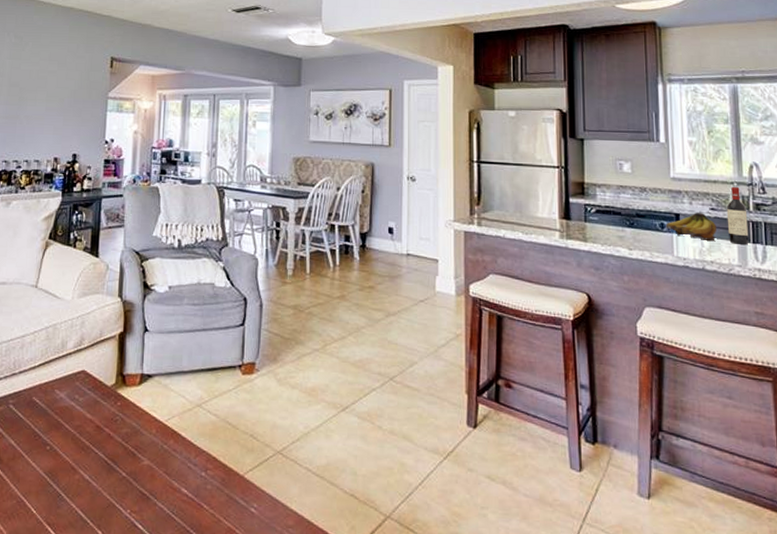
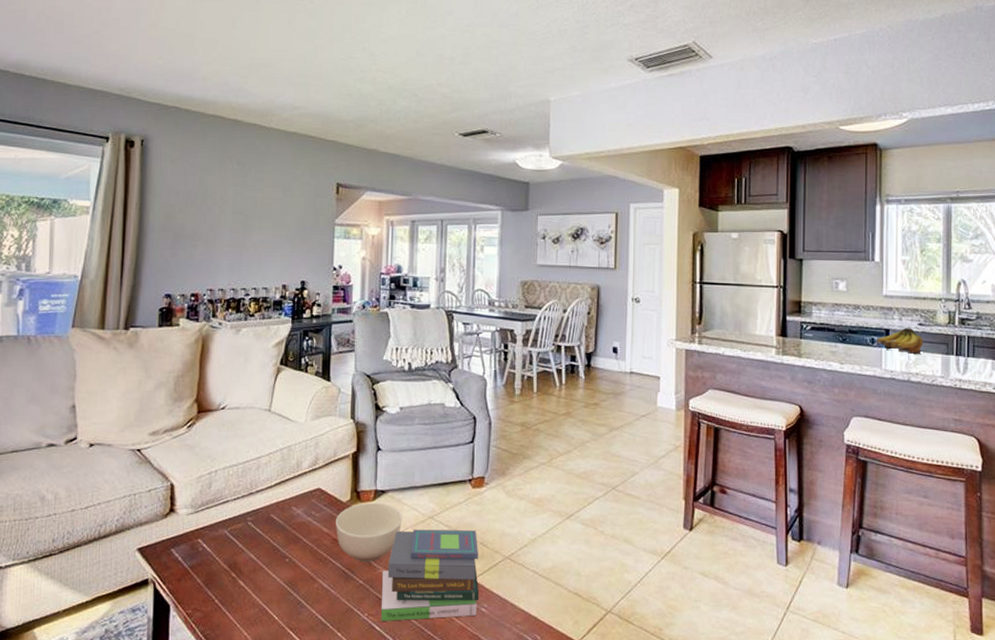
bowl: none [99,387,169,453] -> present [336,502,403,563]
books: none [143,418,249,520] -> present [380,529,480,621]
wine bottle: present [726,186,749,244] -> none [933,302,953,357]

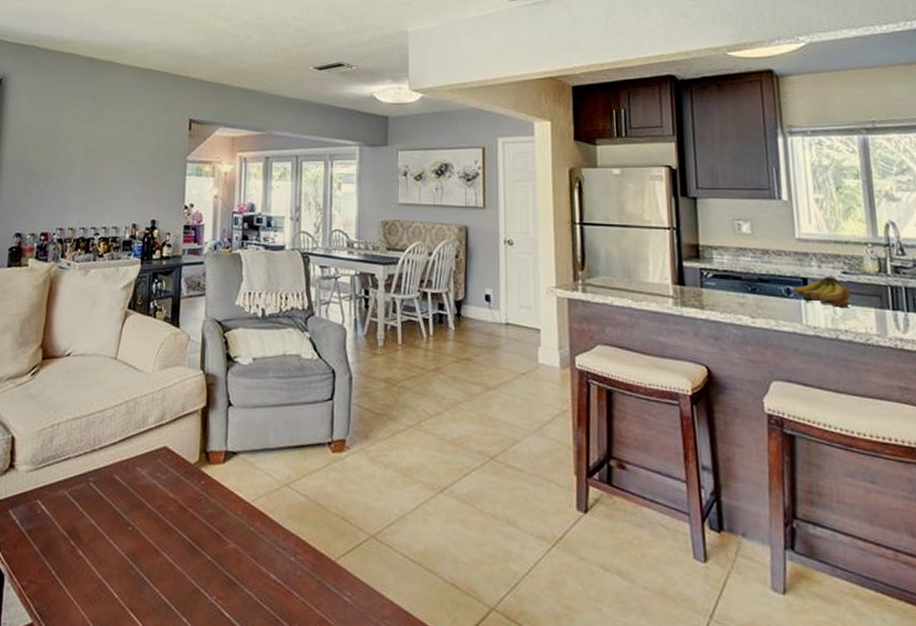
bowl: present [336,502,403,563] -> none [182,465,256,535]
books: present [380,529,480,621] -> none [230,498,342,607]

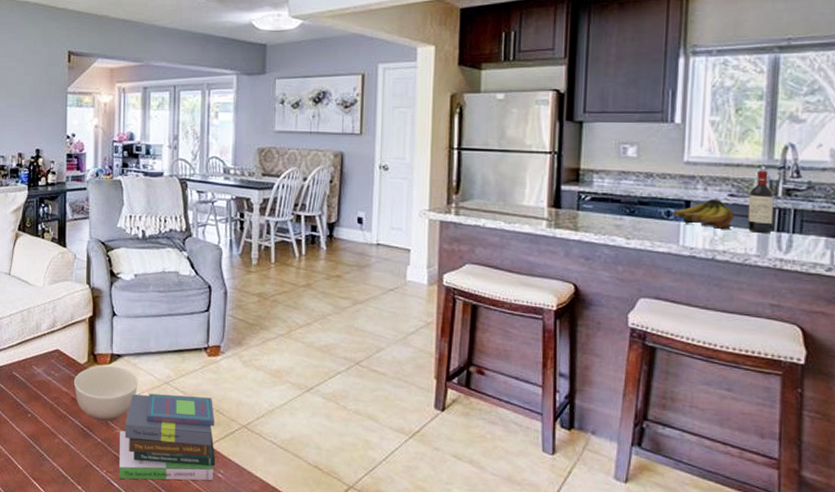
bowl: none [182,465,256,535] -> present [74,365,139,423]
books: none [230,498,342,607] -> present [118,393,216,481]
wine bottle: none [860,247,888,312] -> present [747,170,775,233]

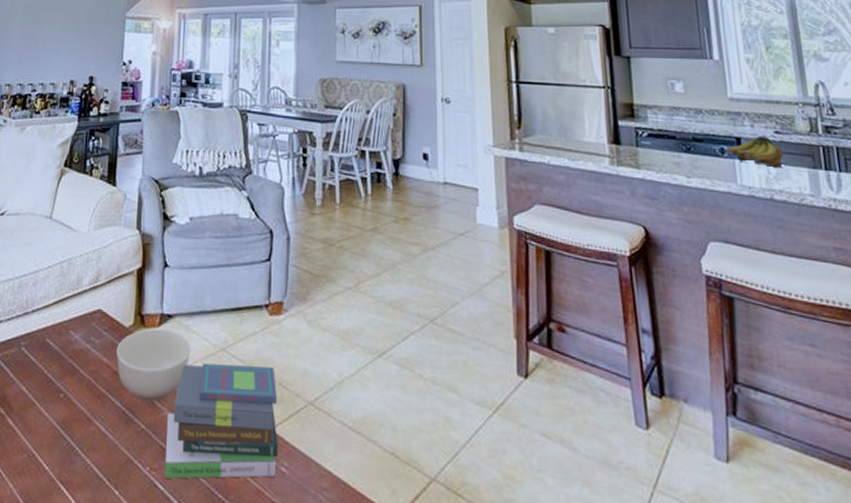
wine bottle: present [747,170,775,233] -> none [792,107,821,171]

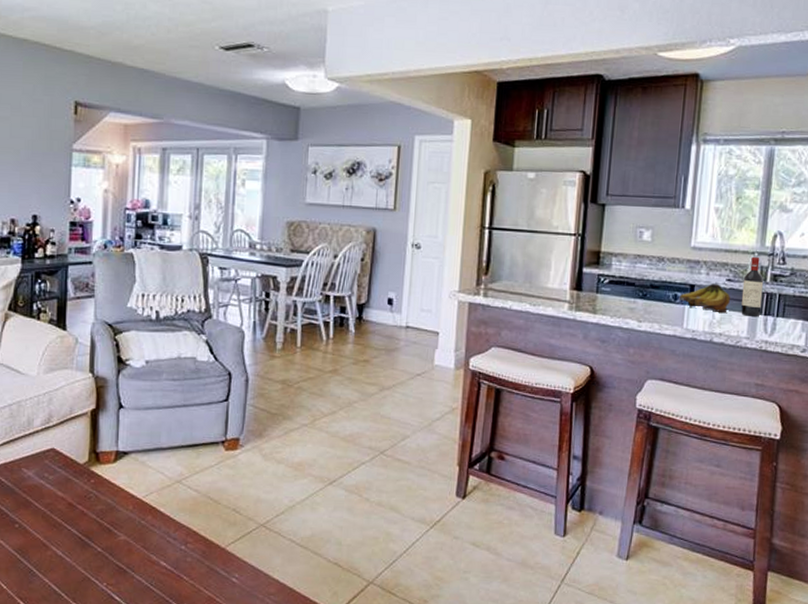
bowl: present [116,328,191,403] -> none [71,464,147,529]
books: present [164,363,279,479] -> none [120,494,231,591]
wine bottle: none [792,107,821,171] -> present [740,256,764,316]

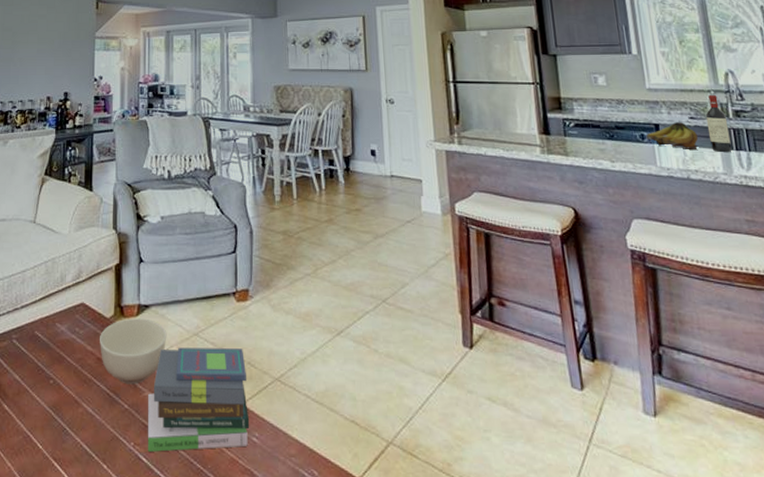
bowl: none [71,464,147,529] -> present [100,318,167,385]
books: none [120,494,231,591] -> present [147,347,250,452]

